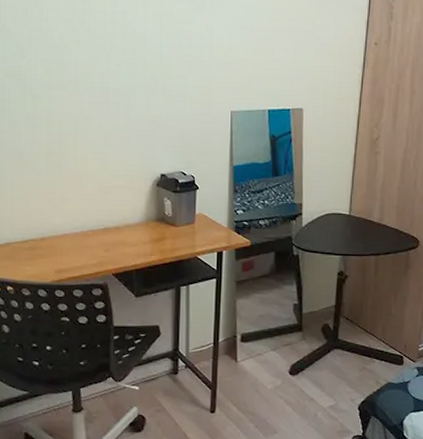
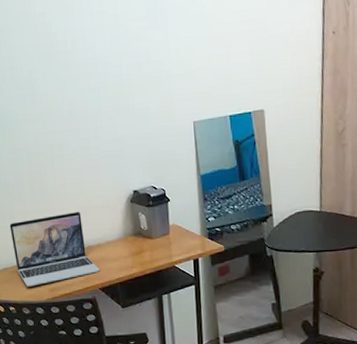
laptop: none [18,189,115,266] -> present [9,211,100,287]

